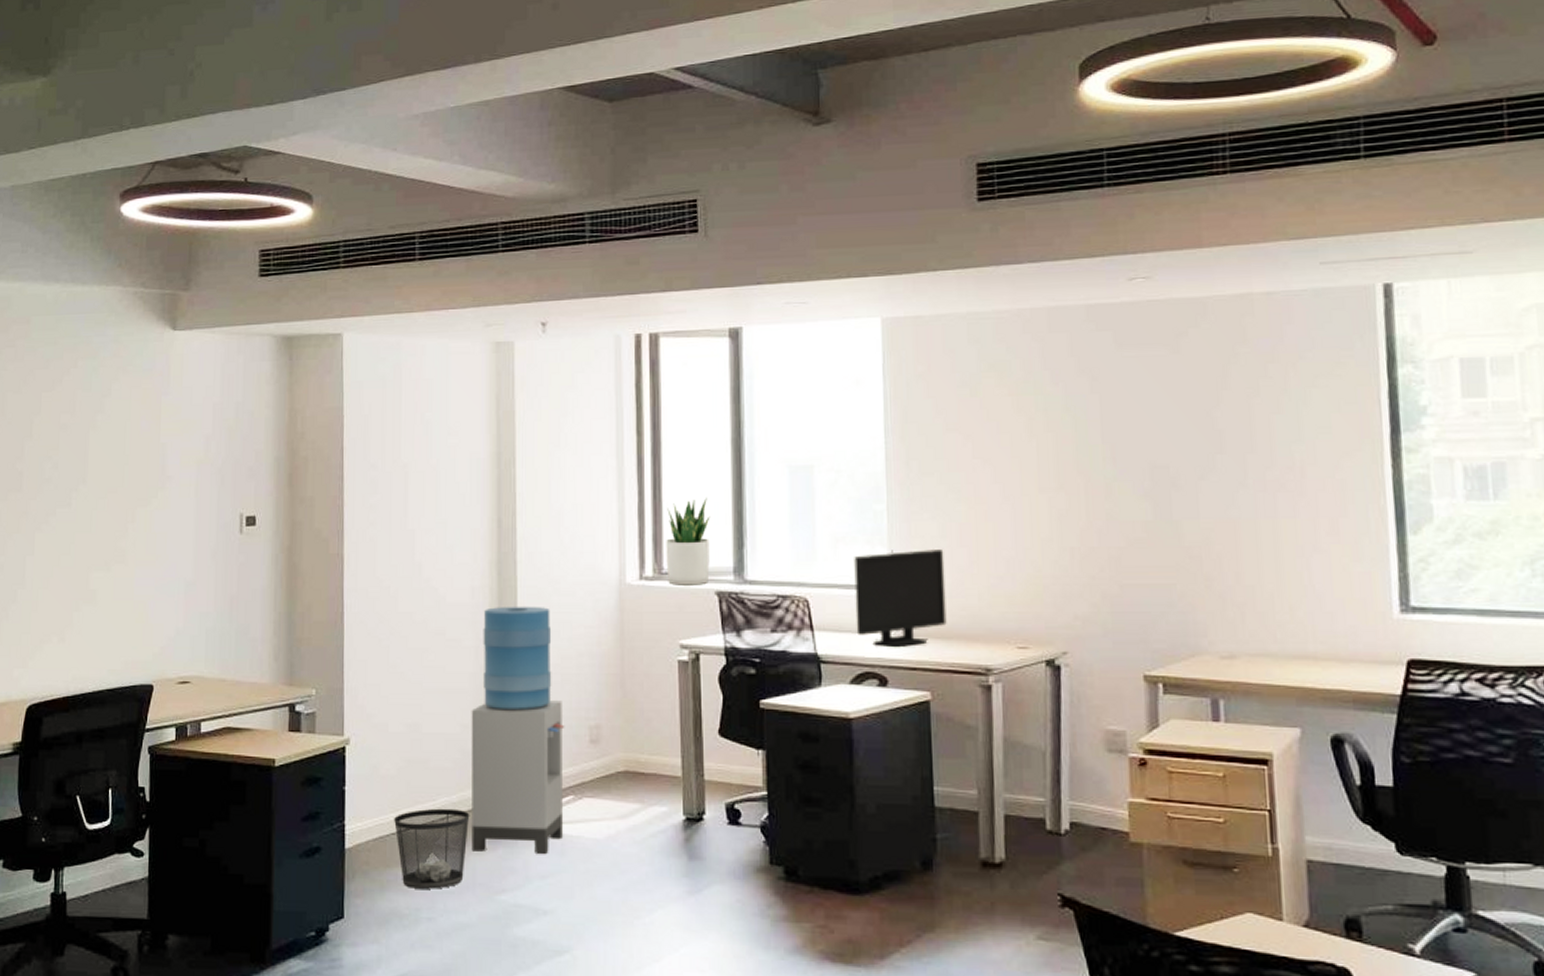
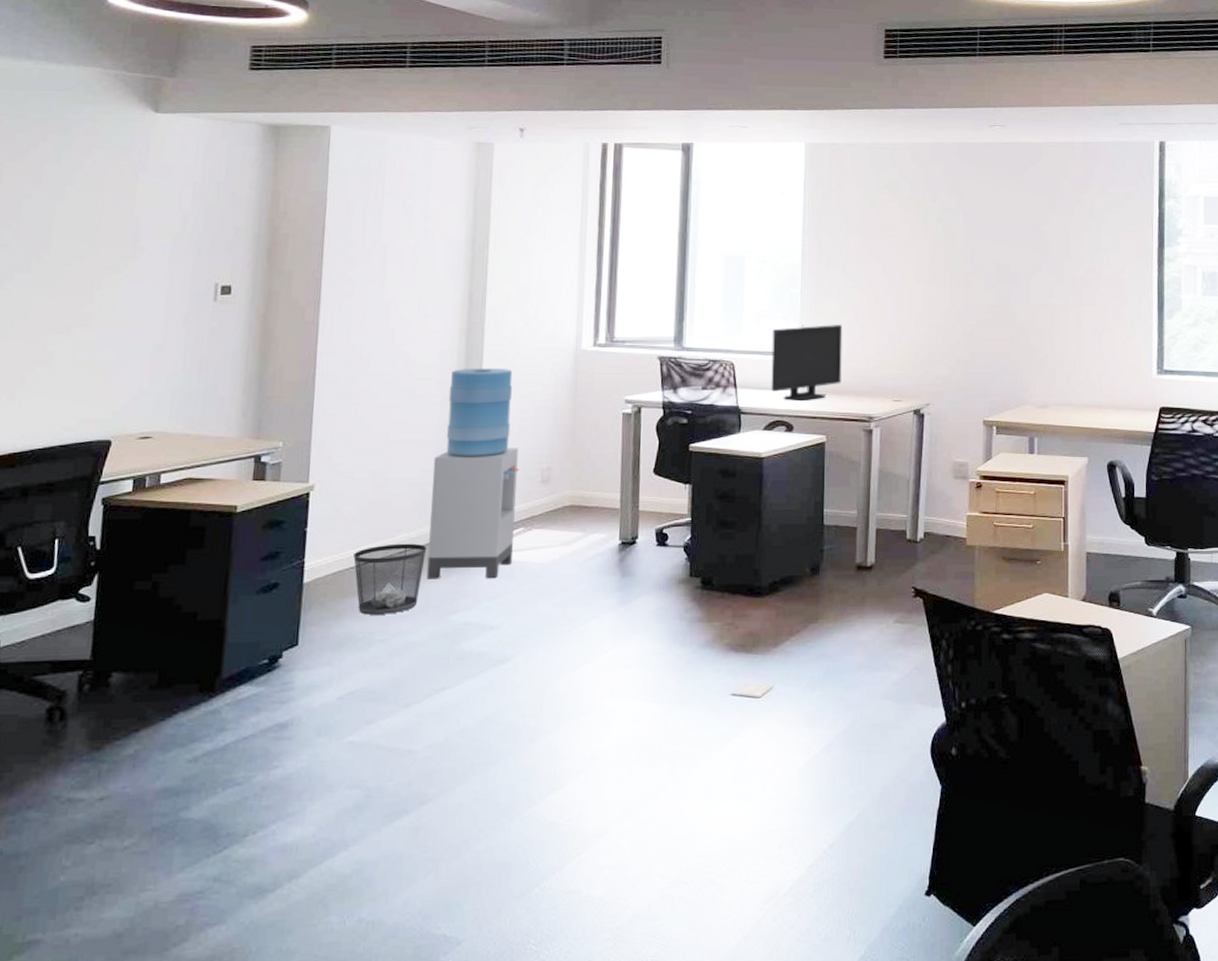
planter: present [666,498,710,585] -> none [617,280,657,351]

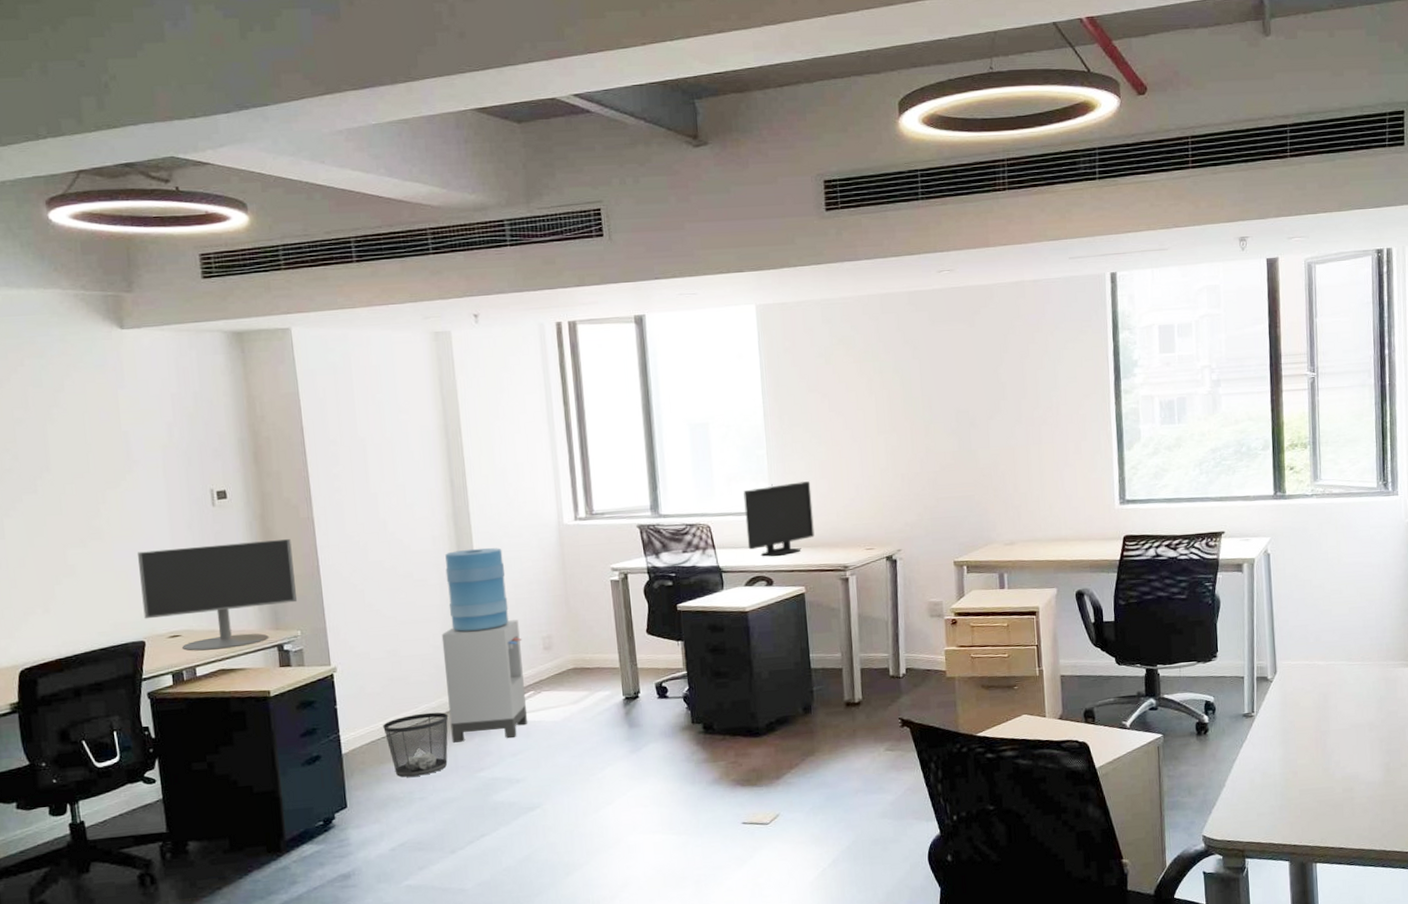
computer monitor: none [116,342,290,456] -> present [138,539,298,651]

